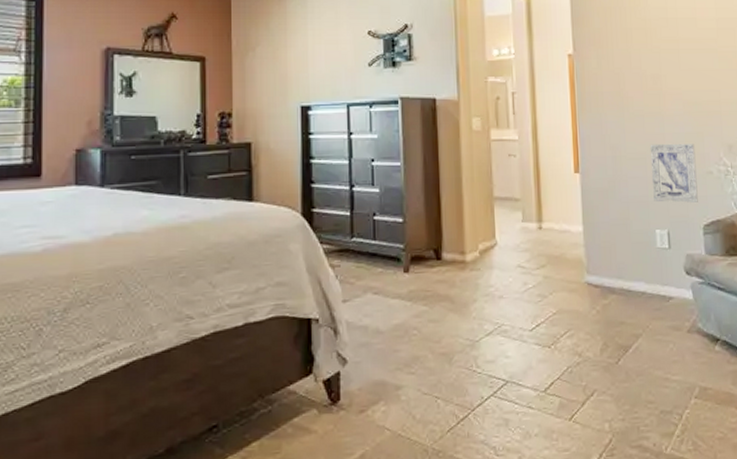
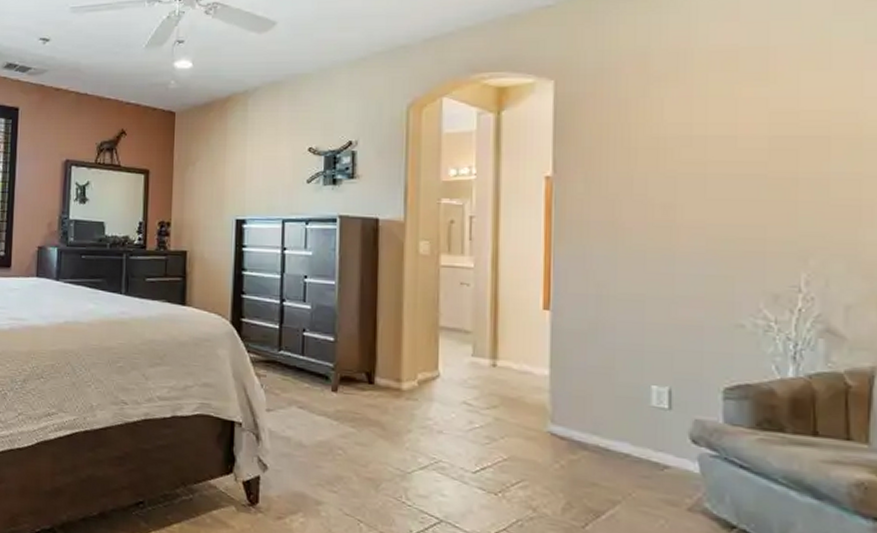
wall art: present [650,143,698,203] -> none [650,285,720,360]

